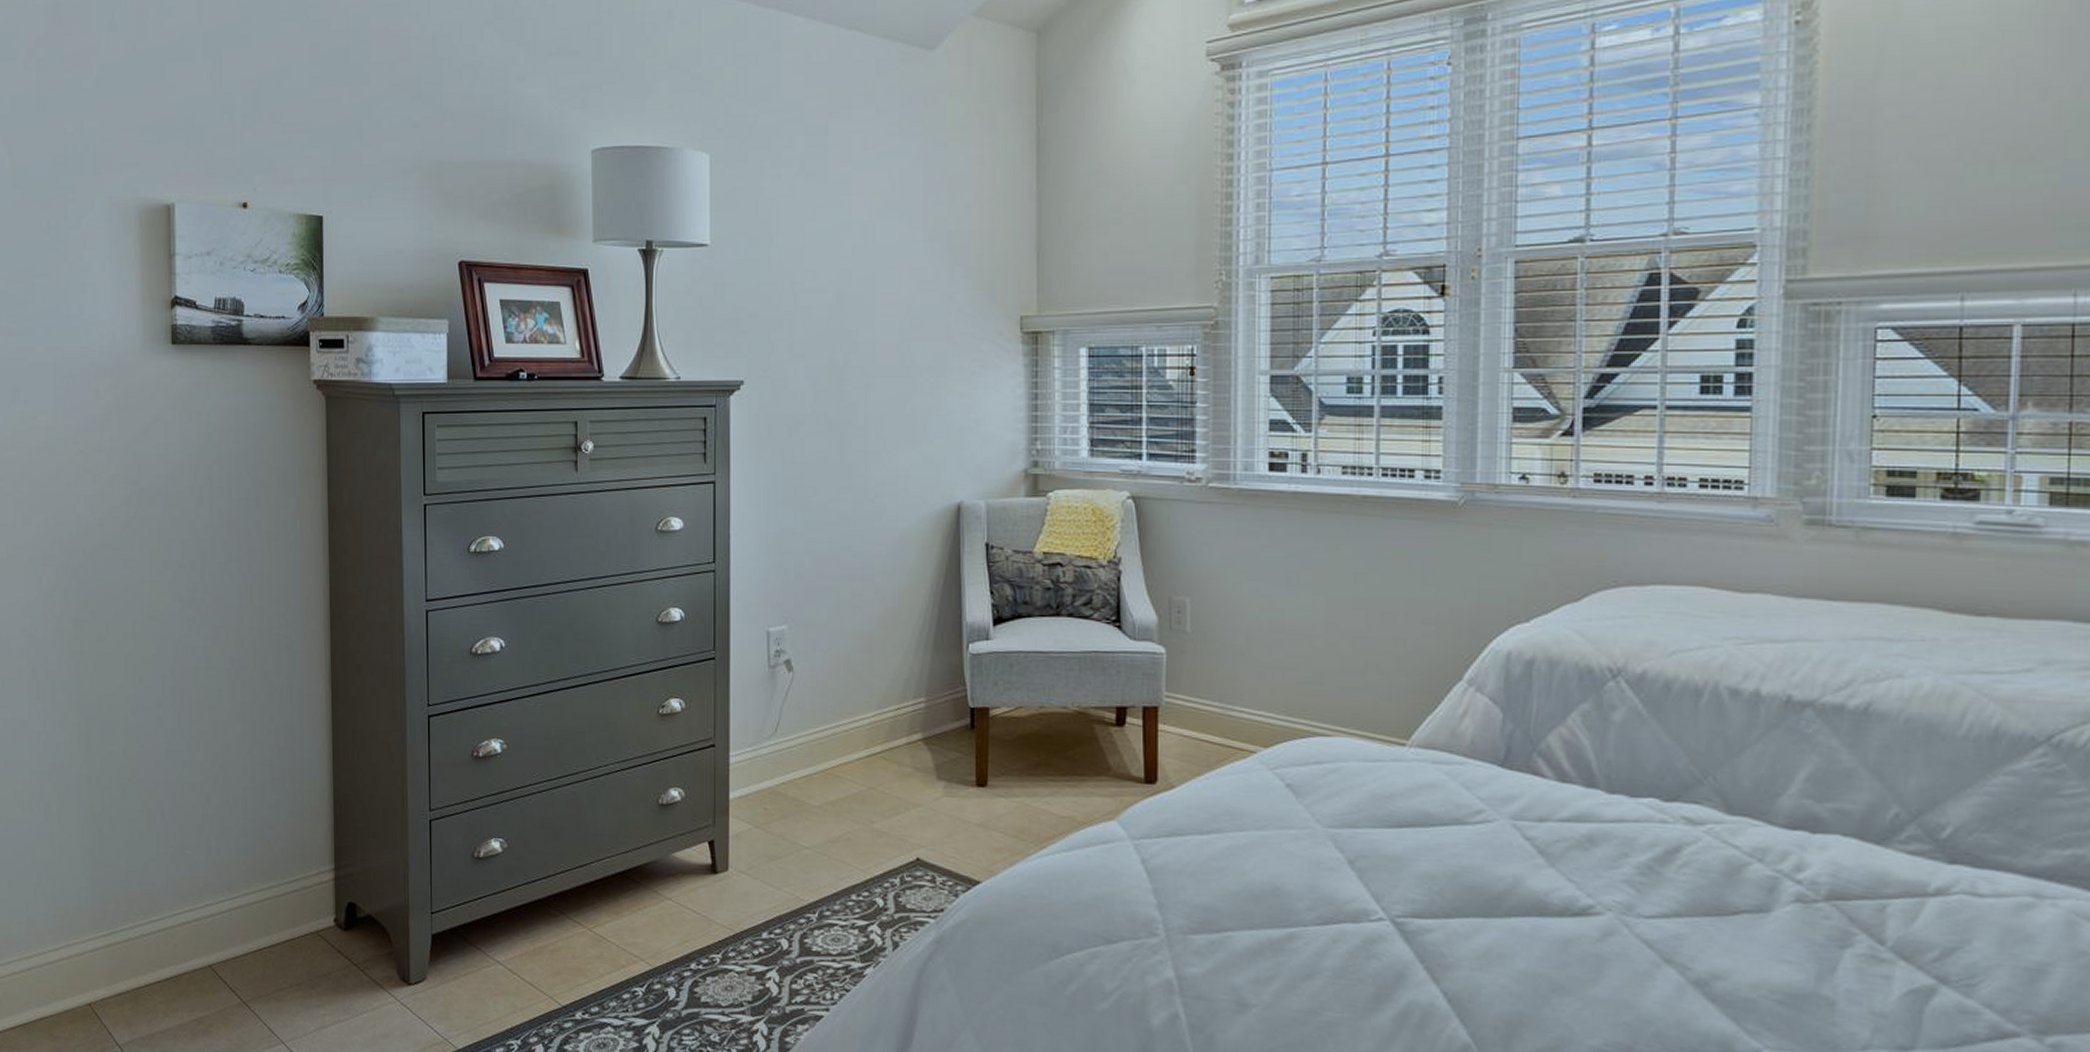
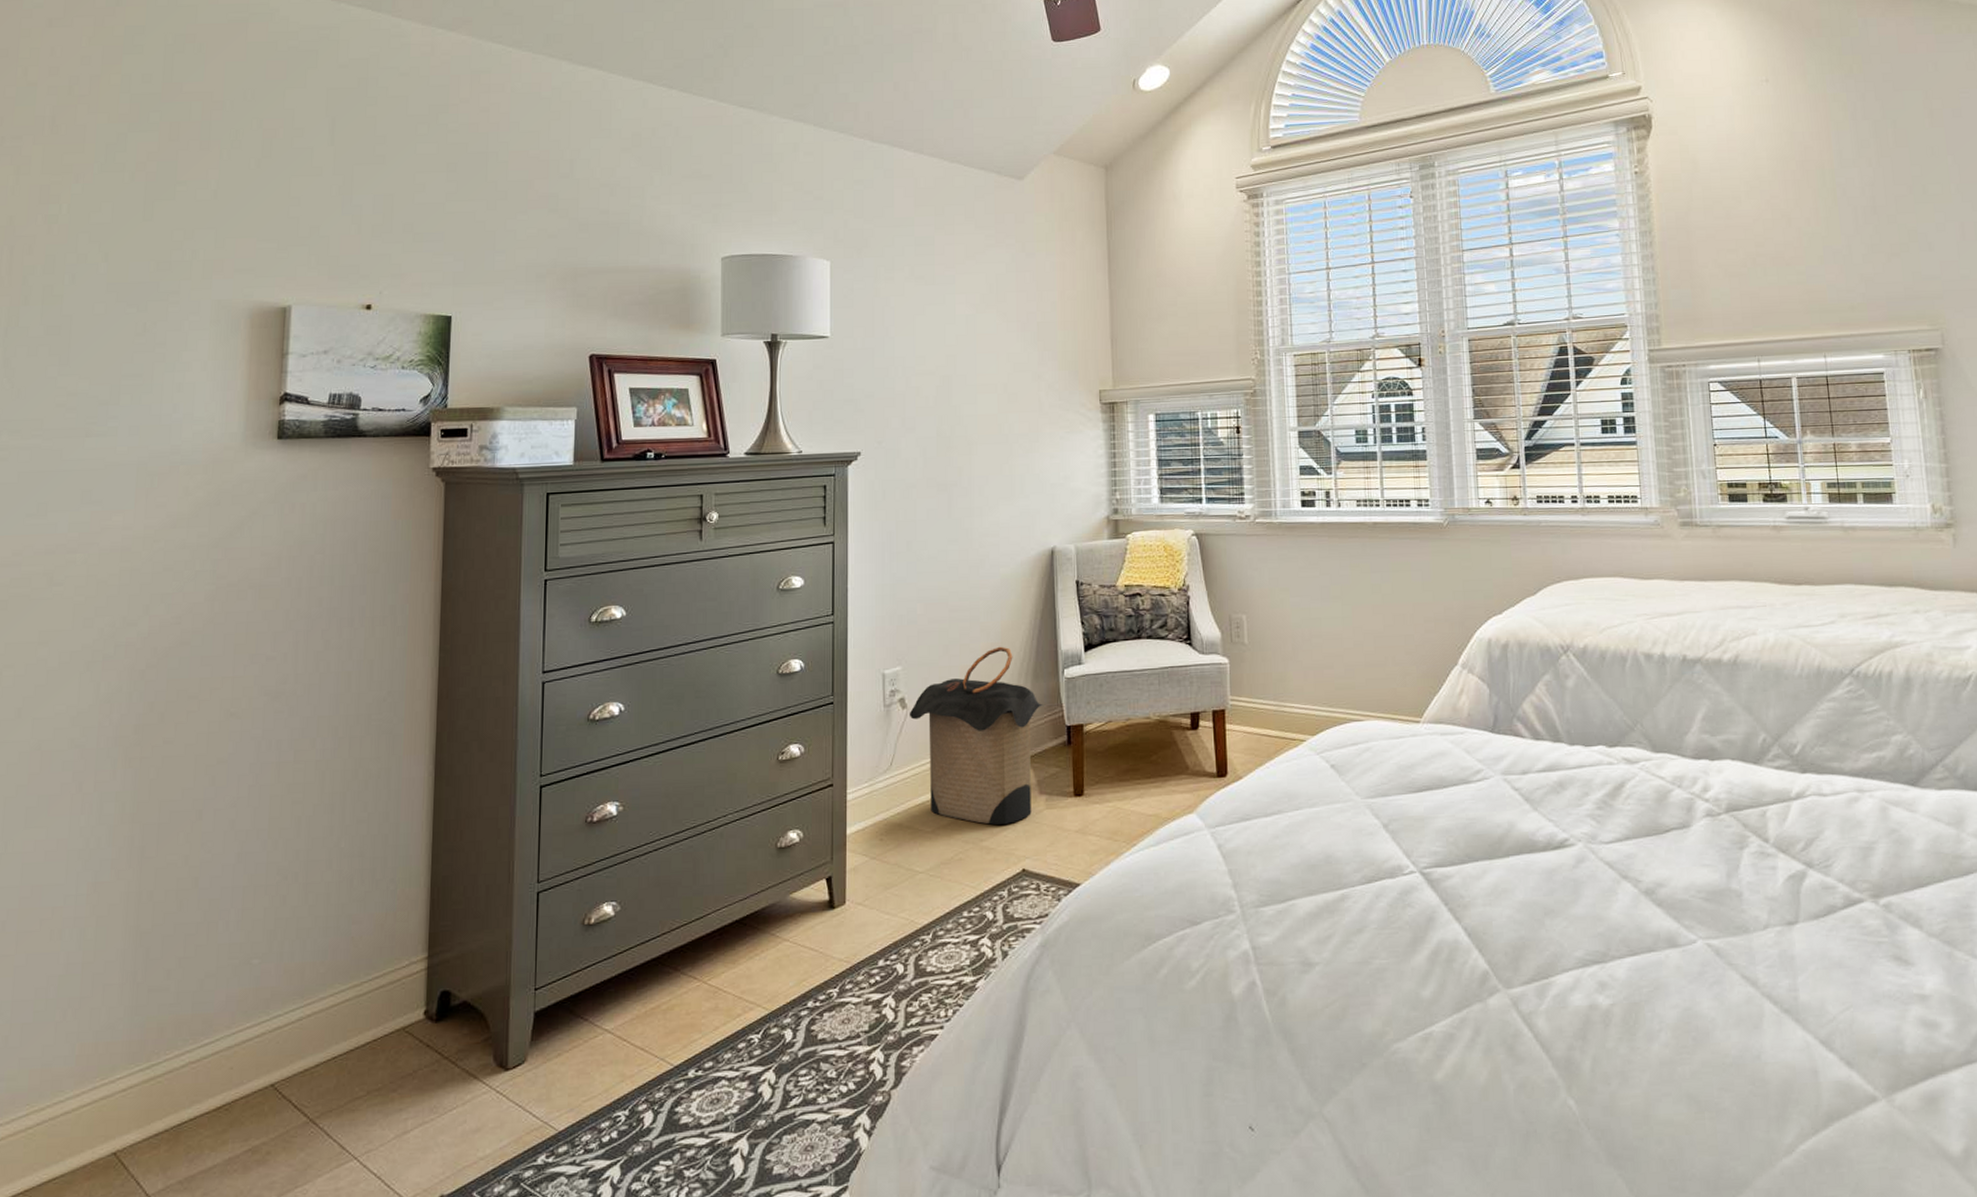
laundry hamper: none [795,611,945,808] -> present [909,646,1044,825]

